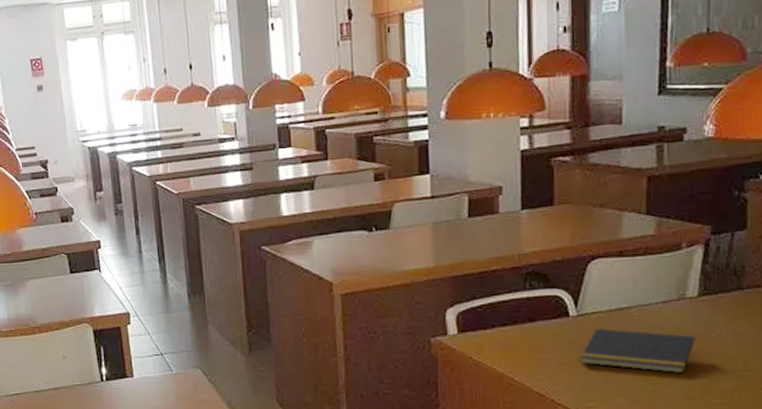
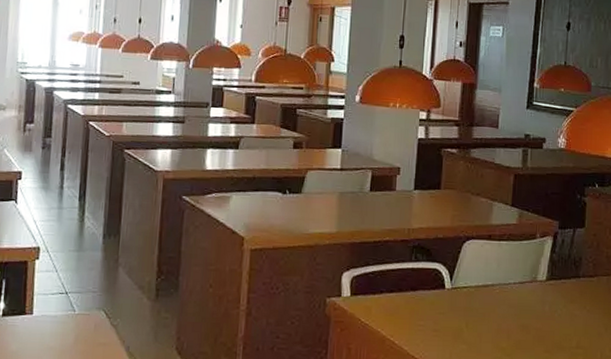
notepad: present [580,328,695,374] -> none [450,302,542,347]

